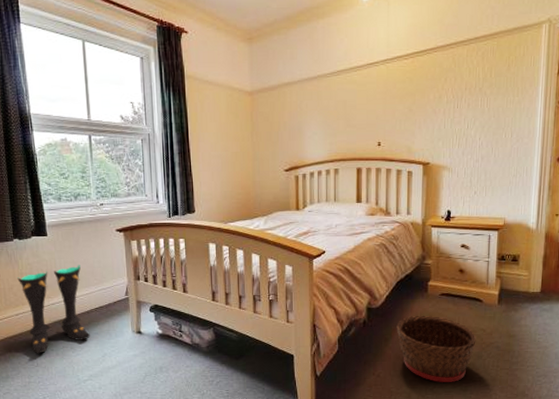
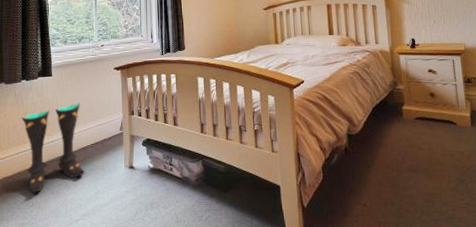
basket: present [396,315,476,382] -> none [377,140,456,210]

